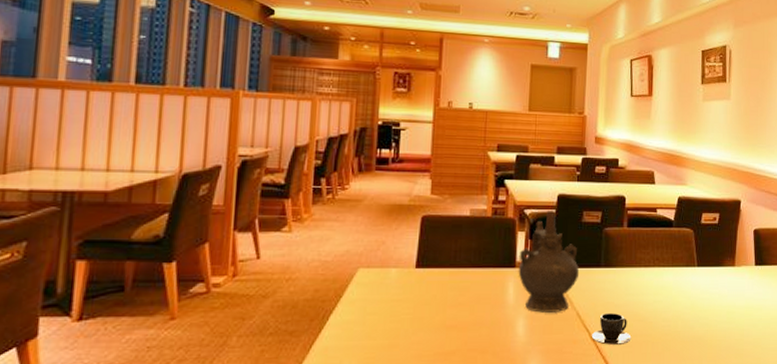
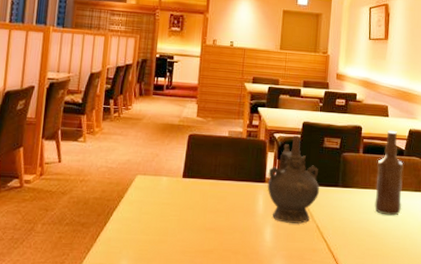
teacup: present [591,313,632,345] -> none [328,228,364,256]
bottle: none [642,199,673,296] -> present [374,130,404,216]

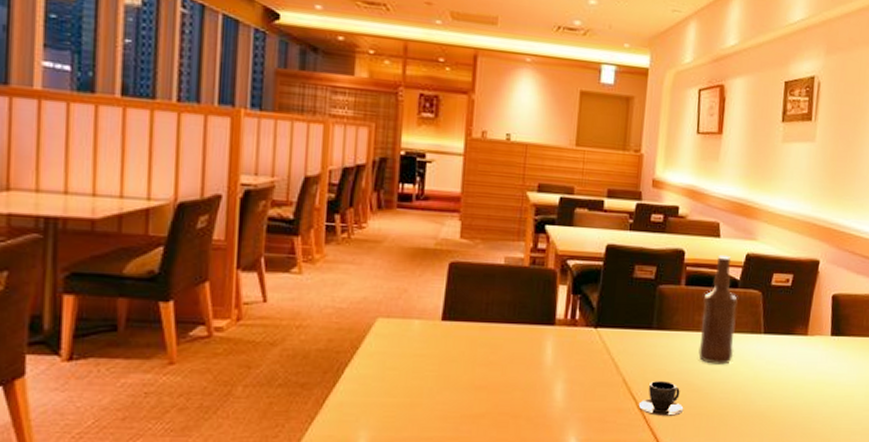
ceremonial vessel: present [267,136,320,225] -> none [557,263,628,379]
teacup: none [328,228,364,256] -> present [638,381,684,416]

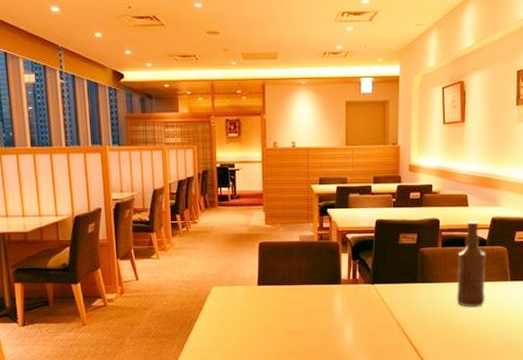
teacup: present [638,381,684,416] -> none [410,322,447,349]

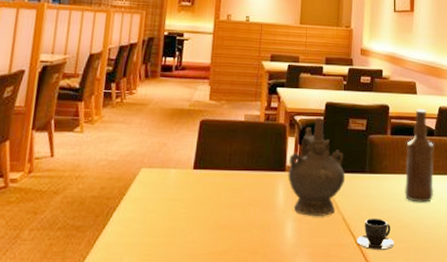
ceremonial vessel: none [343,235,398,322] -> present [288,118,346,217]
teacup: none [410,322,447,349] -> present [356,219,395,250]

